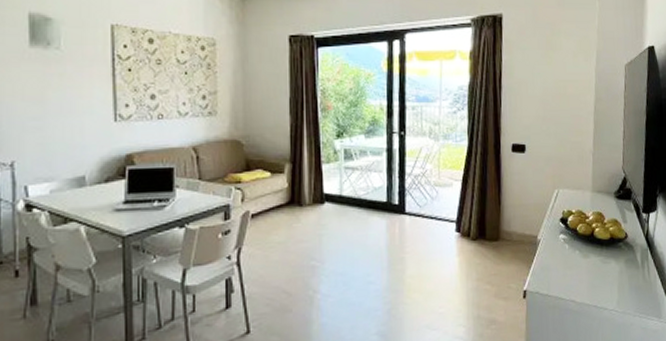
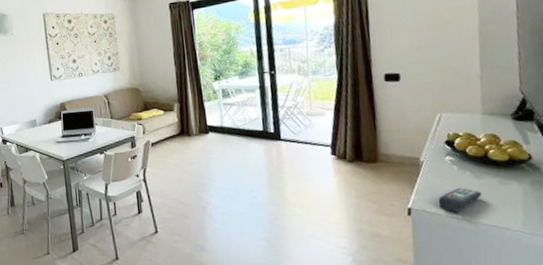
remote control: none [550,267,587,294] -> present [438,187,482,213]

